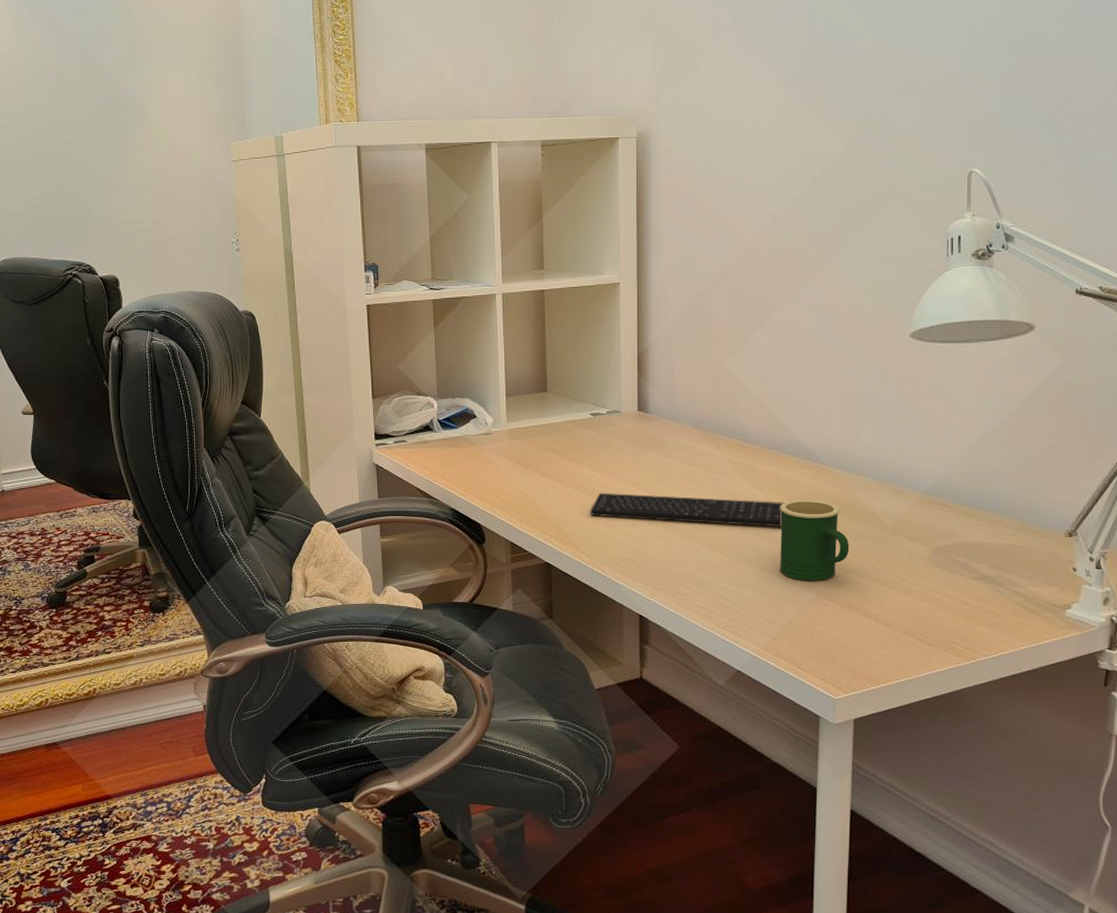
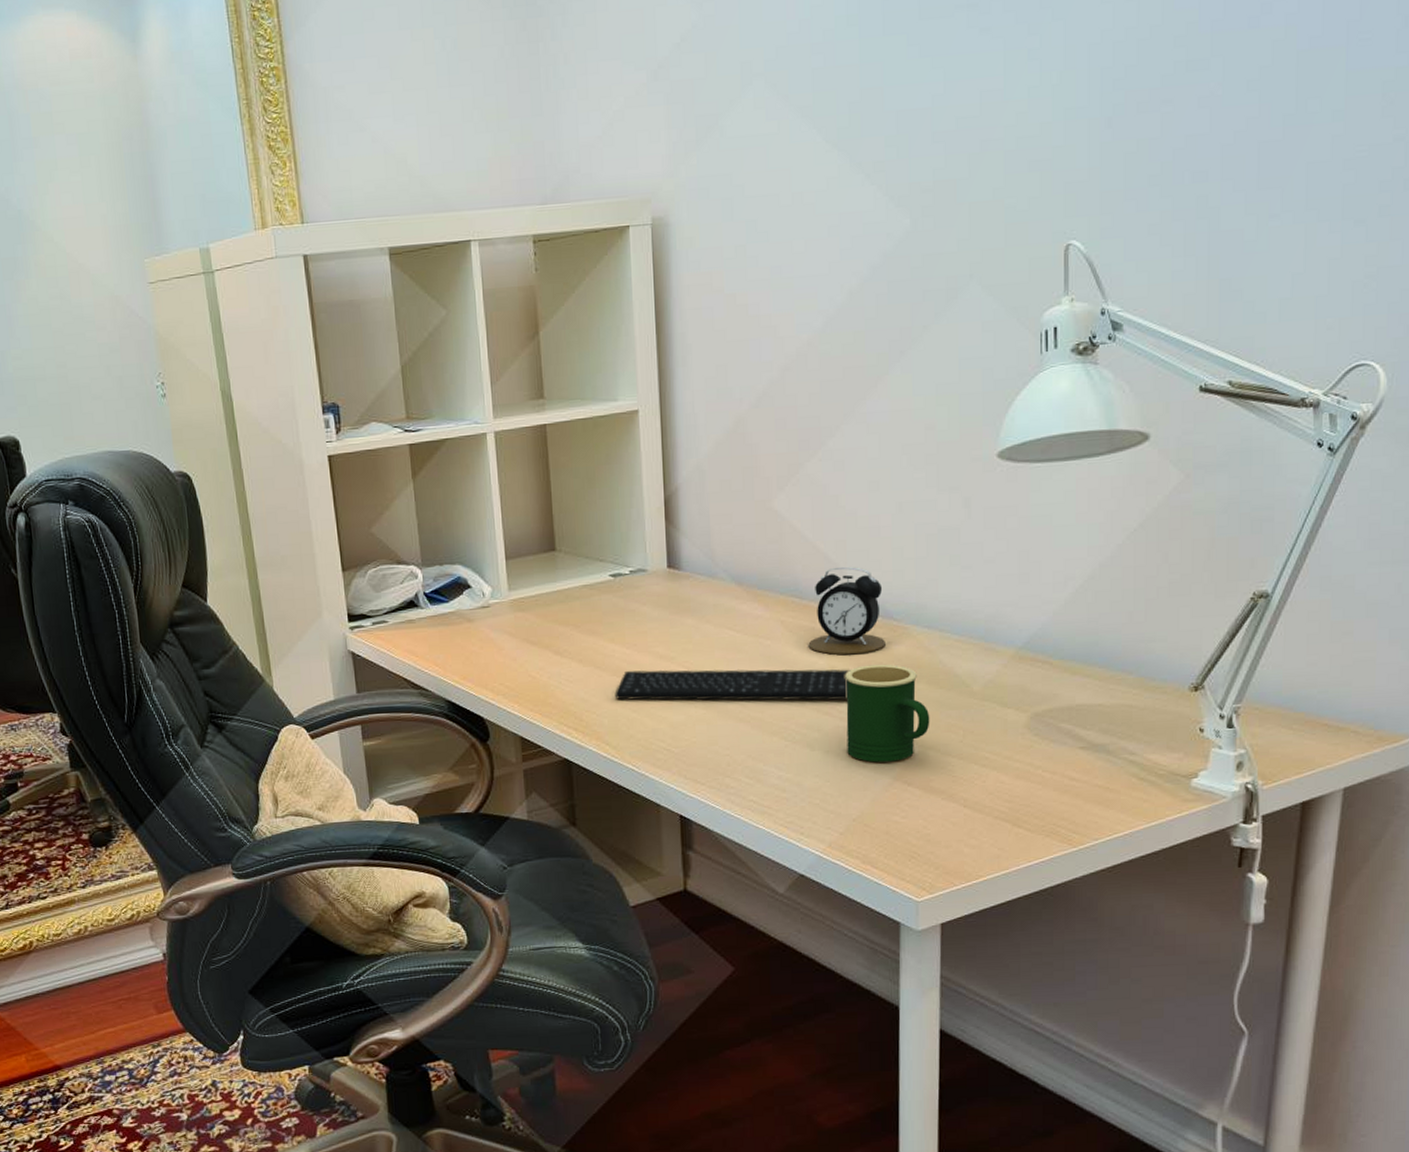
alarm clock: none [751,418,814,490] -> present [808,566,885,655]

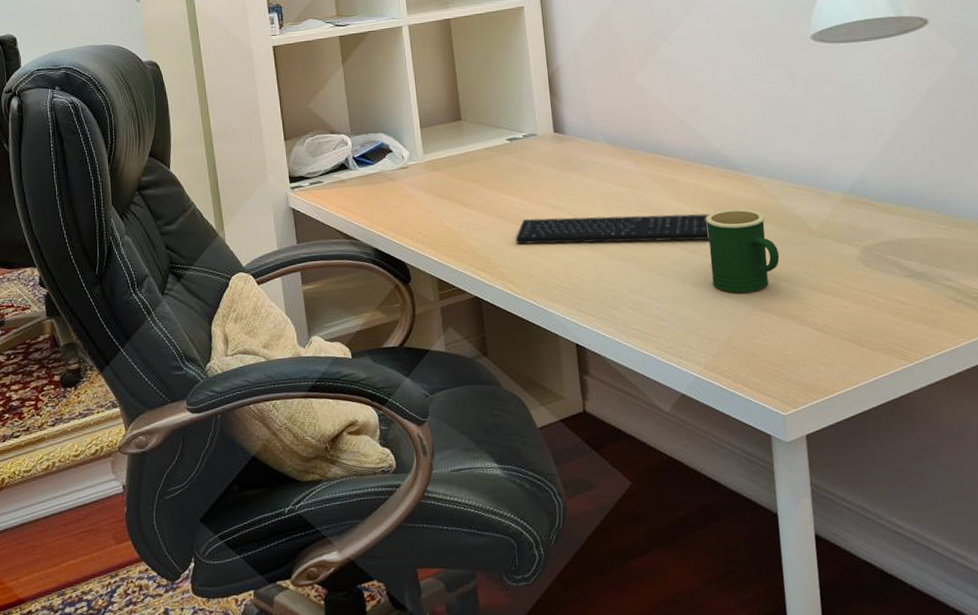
alarm clock: present [808,566,885,655] -> none [673,128,737,202]

